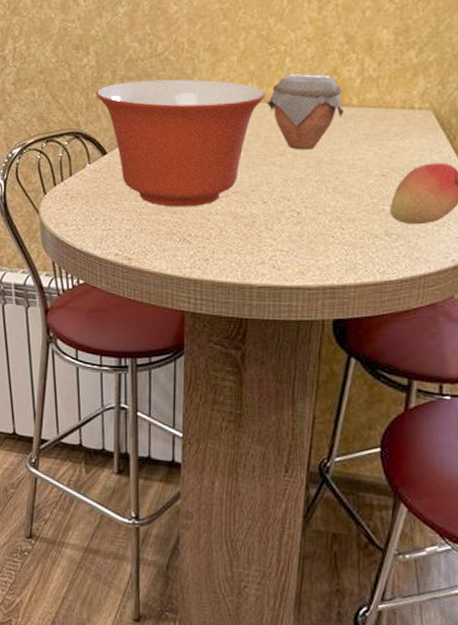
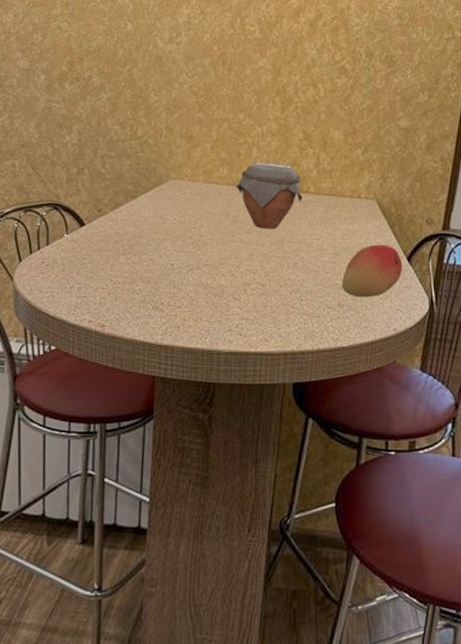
mixing bowl: present [96,79,267,207] -> none [77,159,236,277]

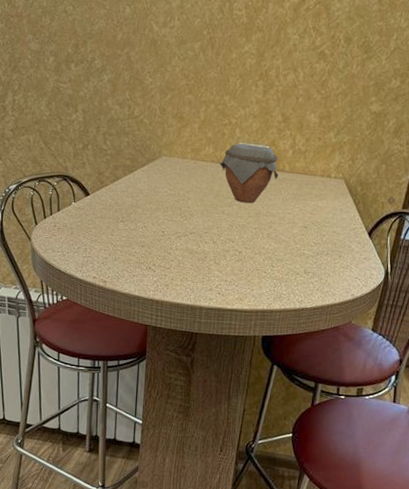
fruit: present [342,244,403,298] -> none [309,220,364,267]

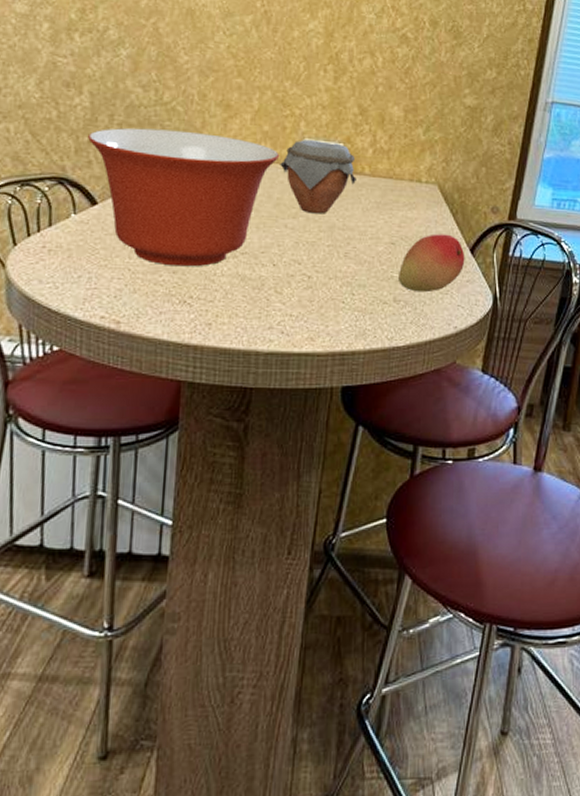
mixing bowl: none [82,137,220,243] -> present [88,128,280,267]
fruit: none [309,220,364,267] -> present [399,234,465,293]

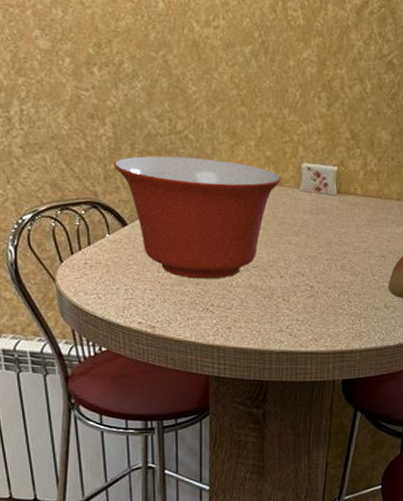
jar: present [280,140,356,214] -> none [282,164,350,231]

